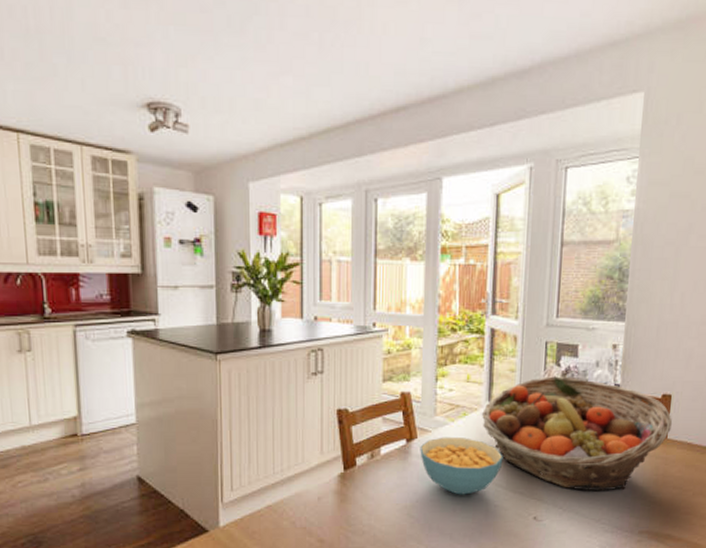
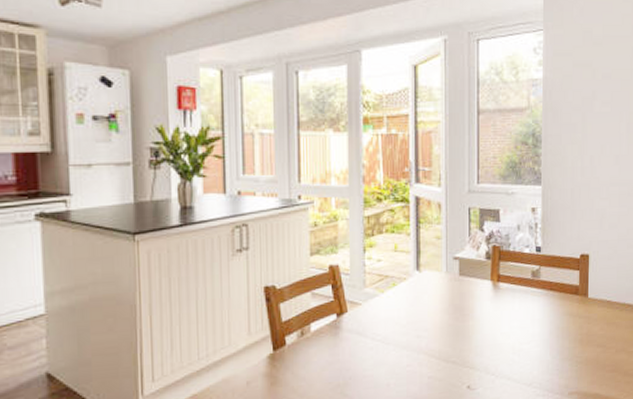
cereal bowl: present [420,436,503,495] -> none [351,308,434,369]
fruit basket: present [481,376,672,492] -> none [410,241,591,356]

